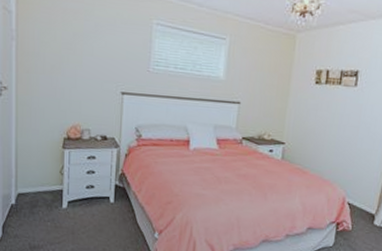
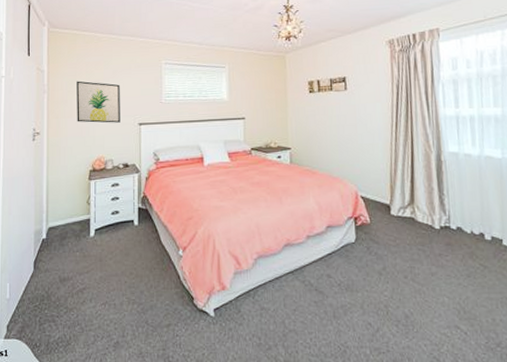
wall art: none [50,30,102,88] -> present [77,81,120,123]

